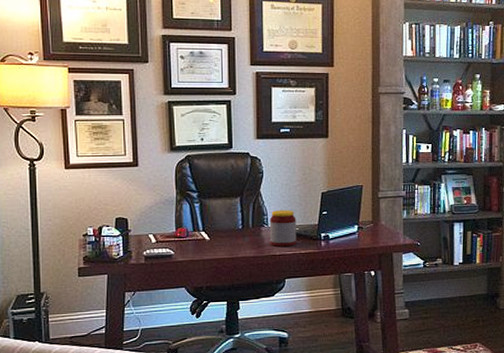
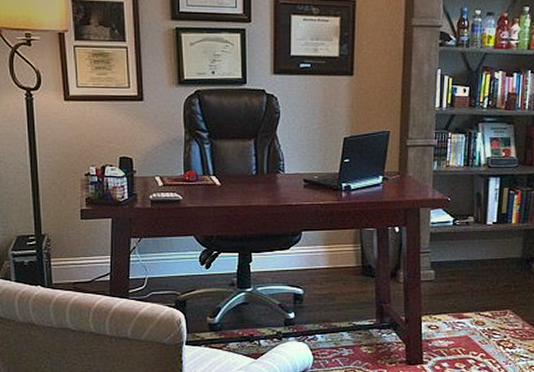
jar: present [269,210,297,247] -> none [285,155,315,196]

